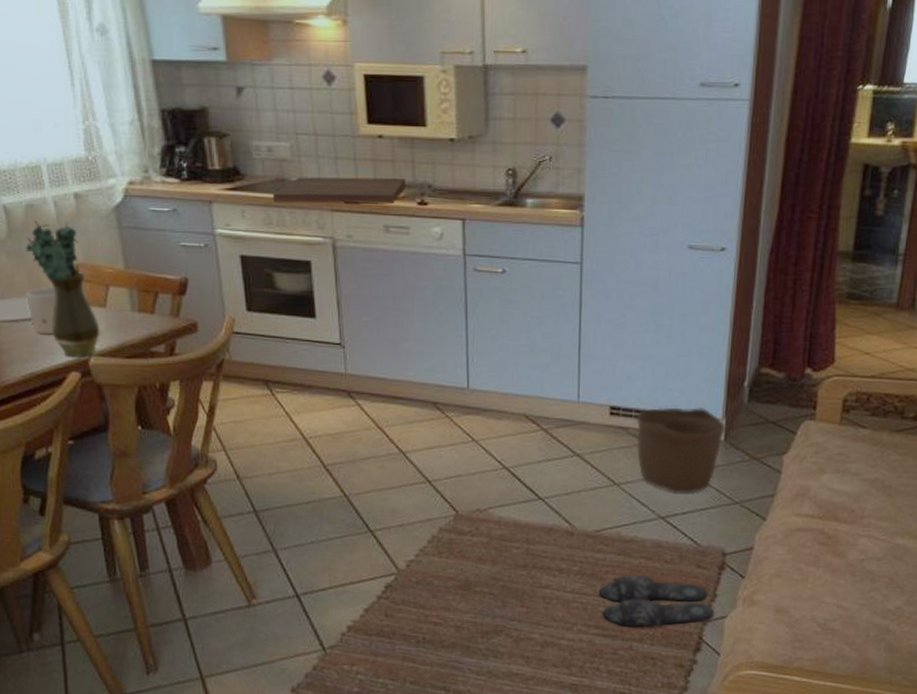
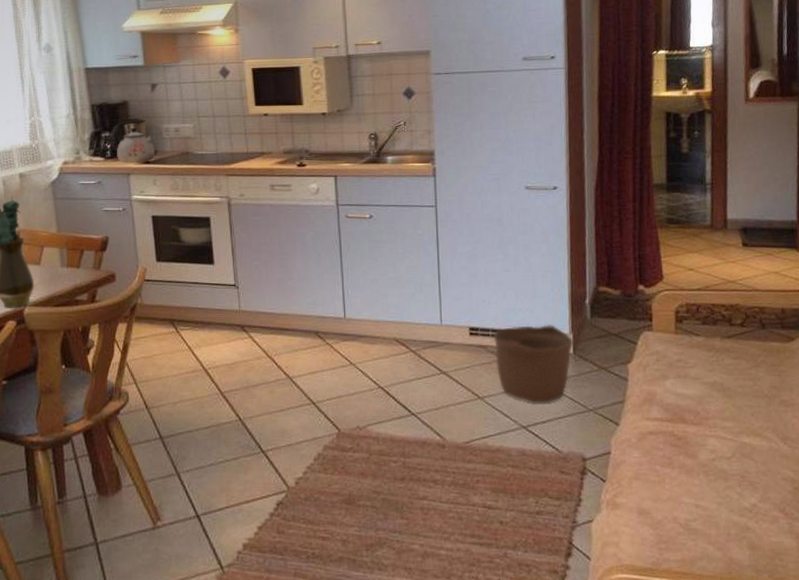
kettle: none [194,132,243,190] -> present [116,119,155,164]
cutting board: present [272,177,406,204] -> none [178,147,288,172]
slippers: present [599,574,715,628] -> none [472,482,582,535]

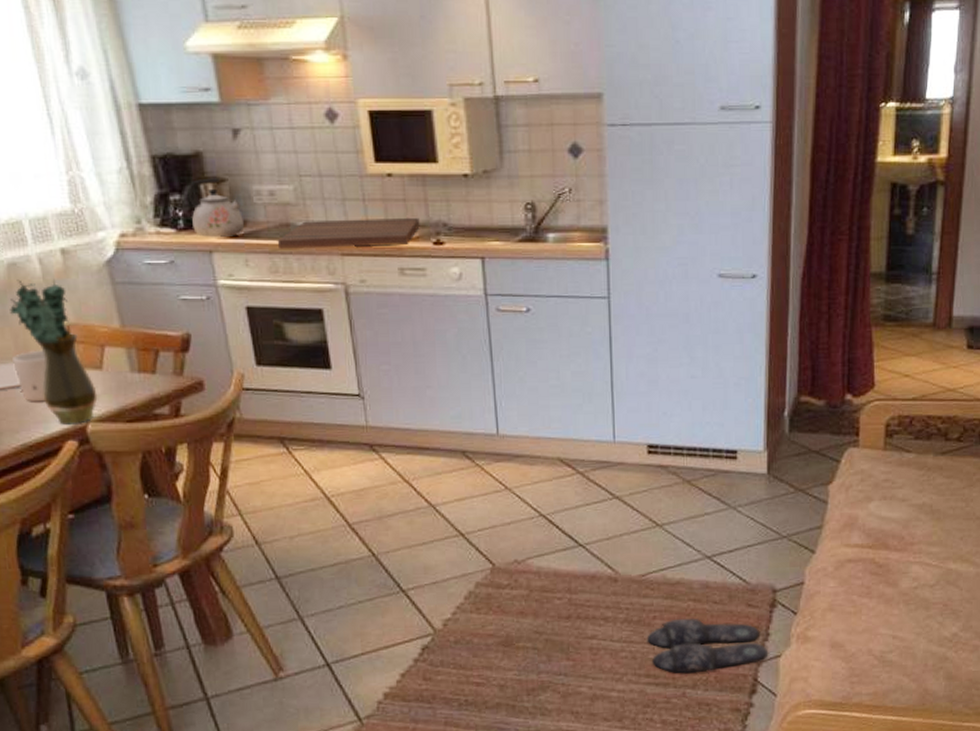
cutting board: none [178,147,288,172] -> present [277,218,420,249]
slippers: none [472,482,582,535] -> present [648,618,769,674]
basket: present [493,325,574,402] -> none [675,441,768,529]

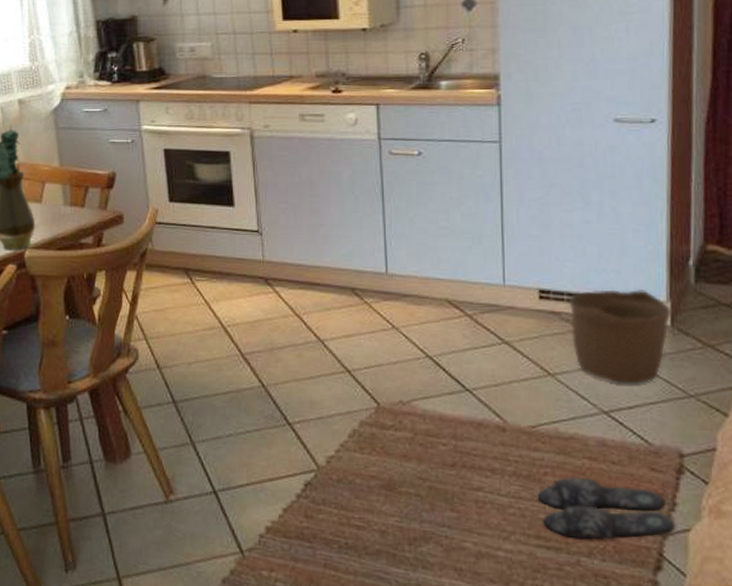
kettle: present [189,178,245,238] -> none [124,37,168,89]
cutting board: present [277,218,420,249] -> none [194,69,321,98]
basket: none [675,441,768,529] -> present [568,289,672,384]

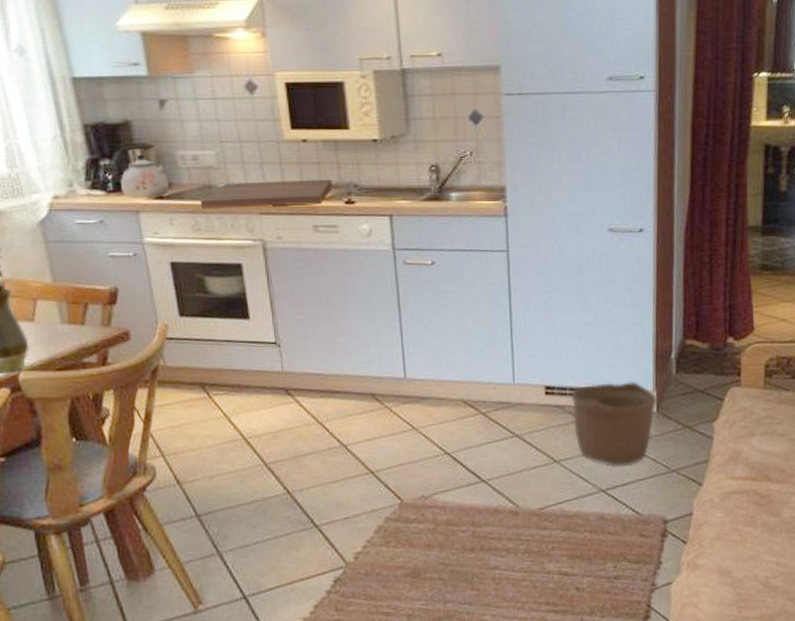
kettle: none [124,37,168,89] -> present [118,144,170,200]
cutting board: none [194,69,321,98] -> present [200,180,333,209]
slippers: present [538,477,676,540] -> none [547,548,661,602]

